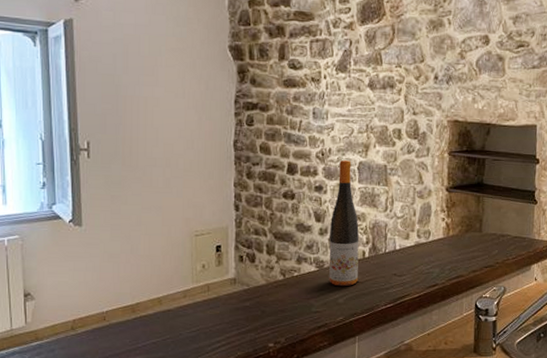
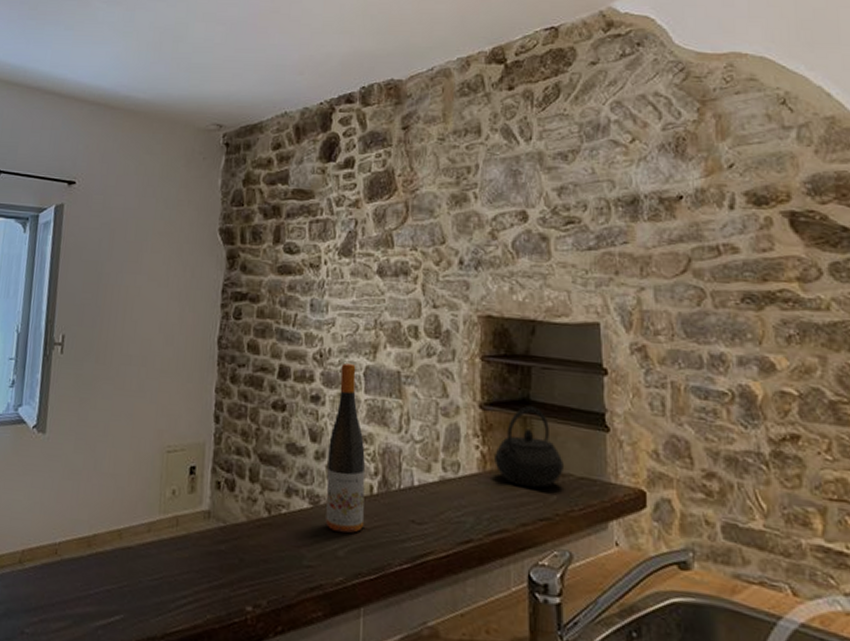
kettle: none [455,188,505,246] -> present [494,406,565,488]

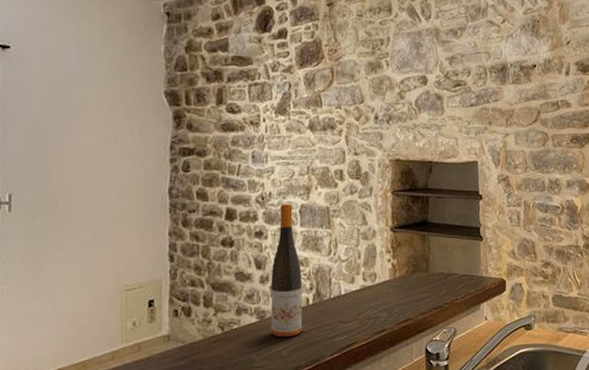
kettle: present [494,406,565,488] -> none [402,227,452,287]

